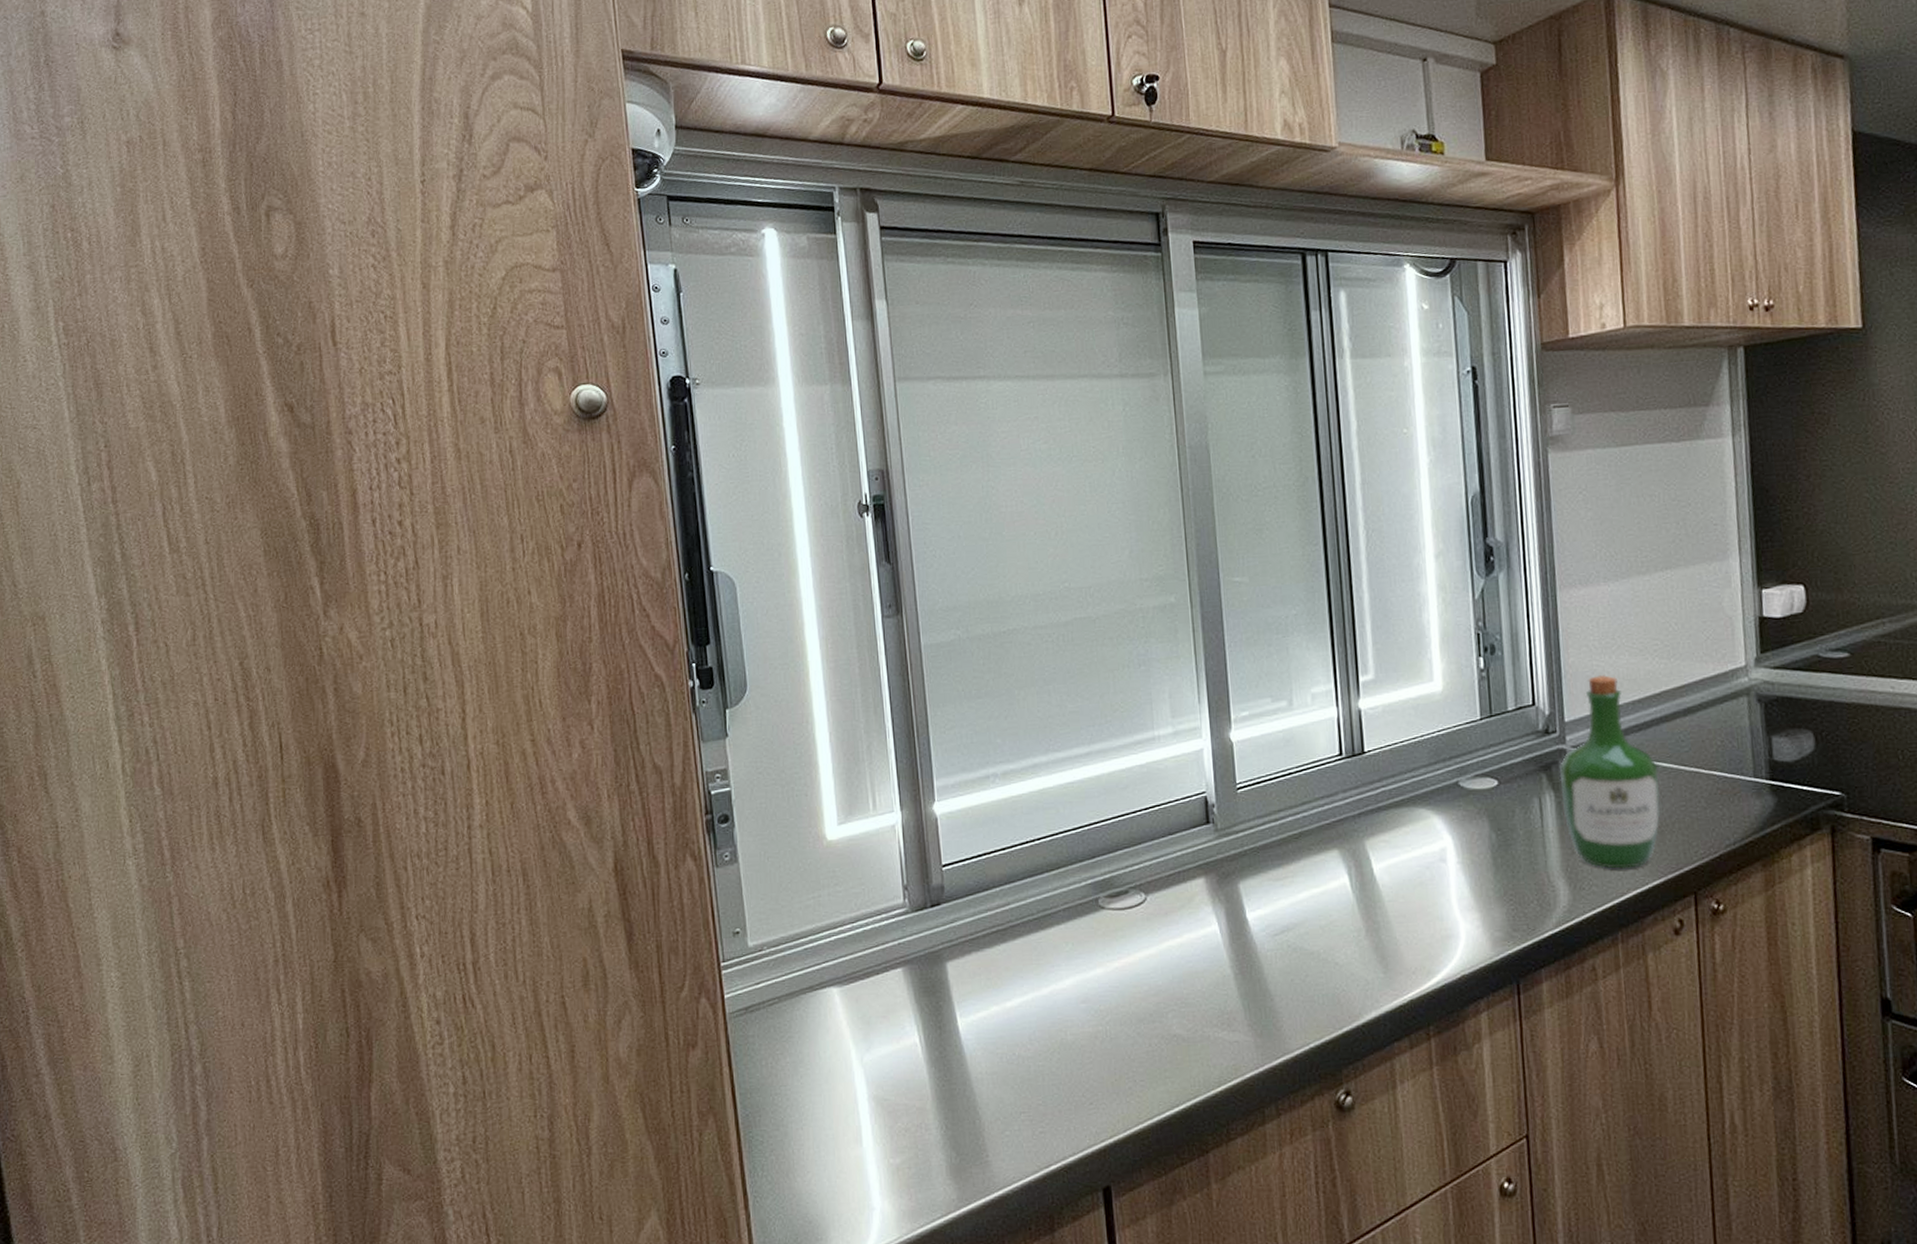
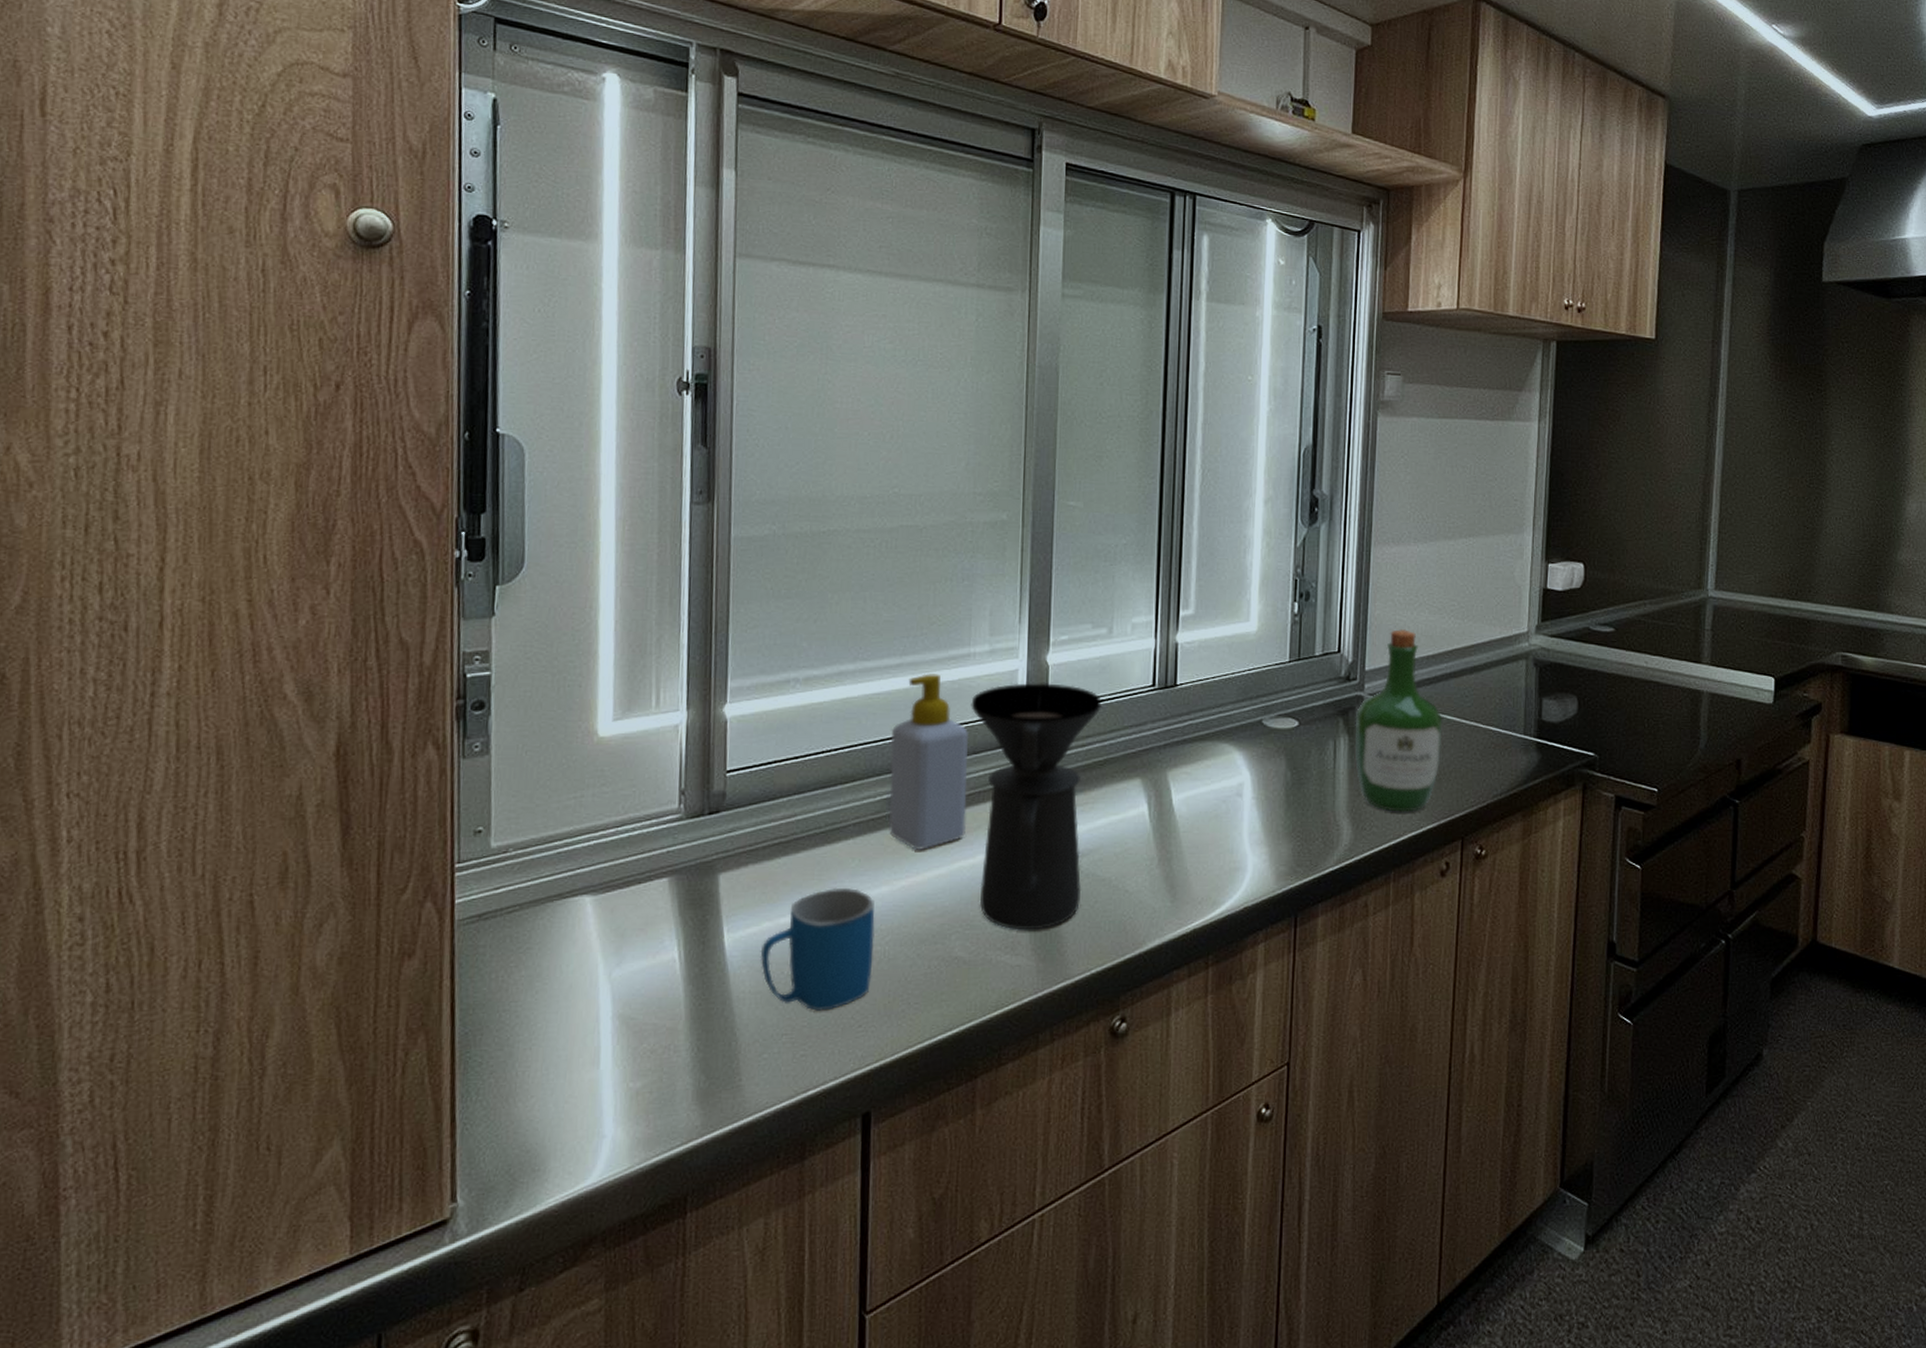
mug: none [991,971,1097,1090] -> present [760,887,875,1011]
soap bottle: none [1088,759,1170,933] -> present [888,673,970,851]
coffee maker: none [1161,759,1291,1007] -> present [971,682,1103,930]

